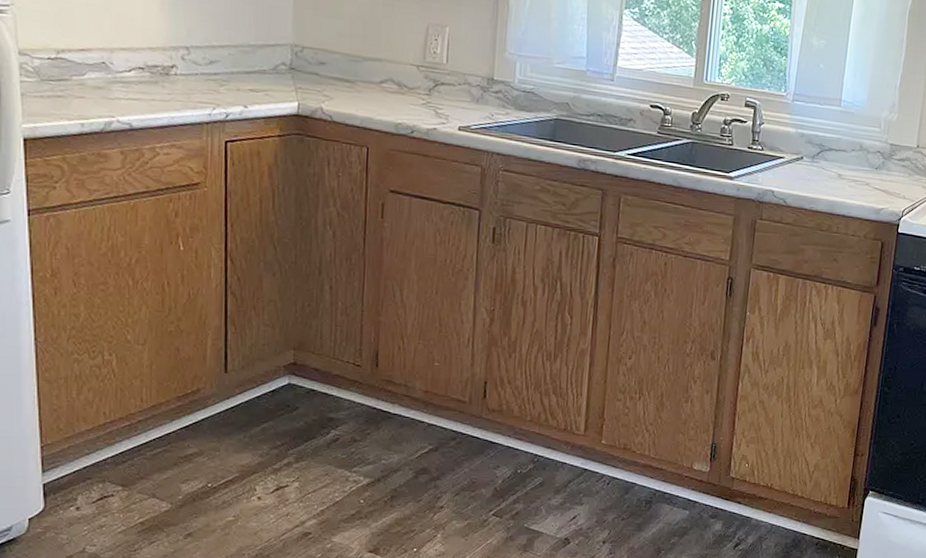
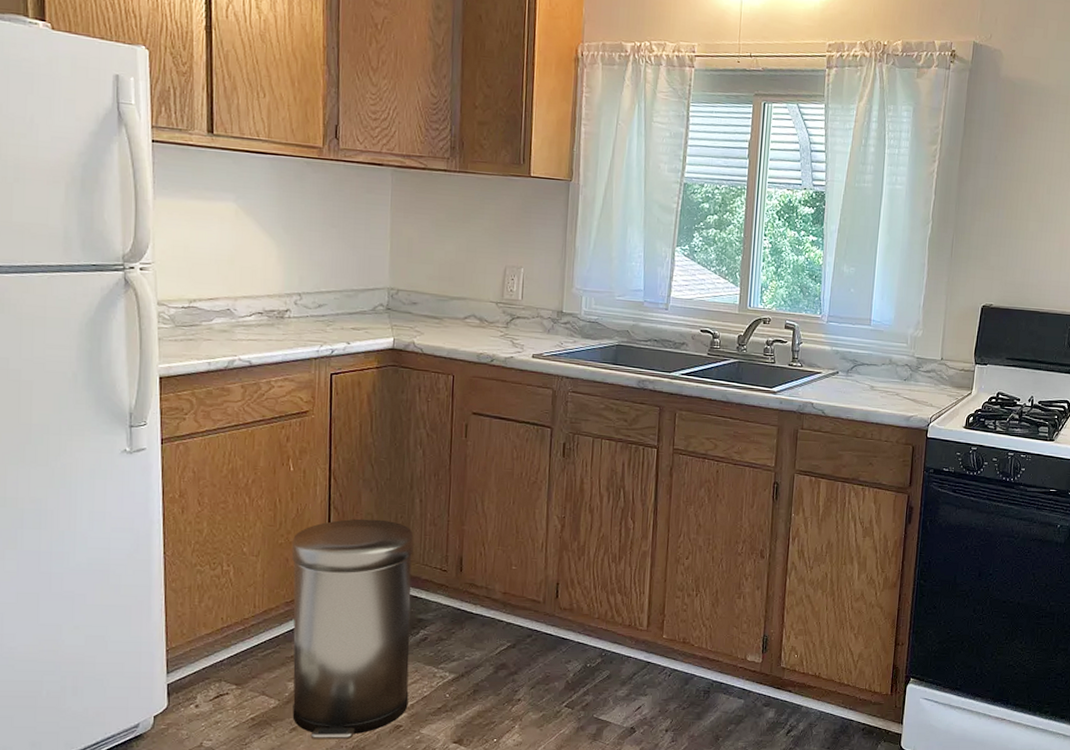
pedal bin: none [183,306,323,547] -> present [291,518,414,740]

